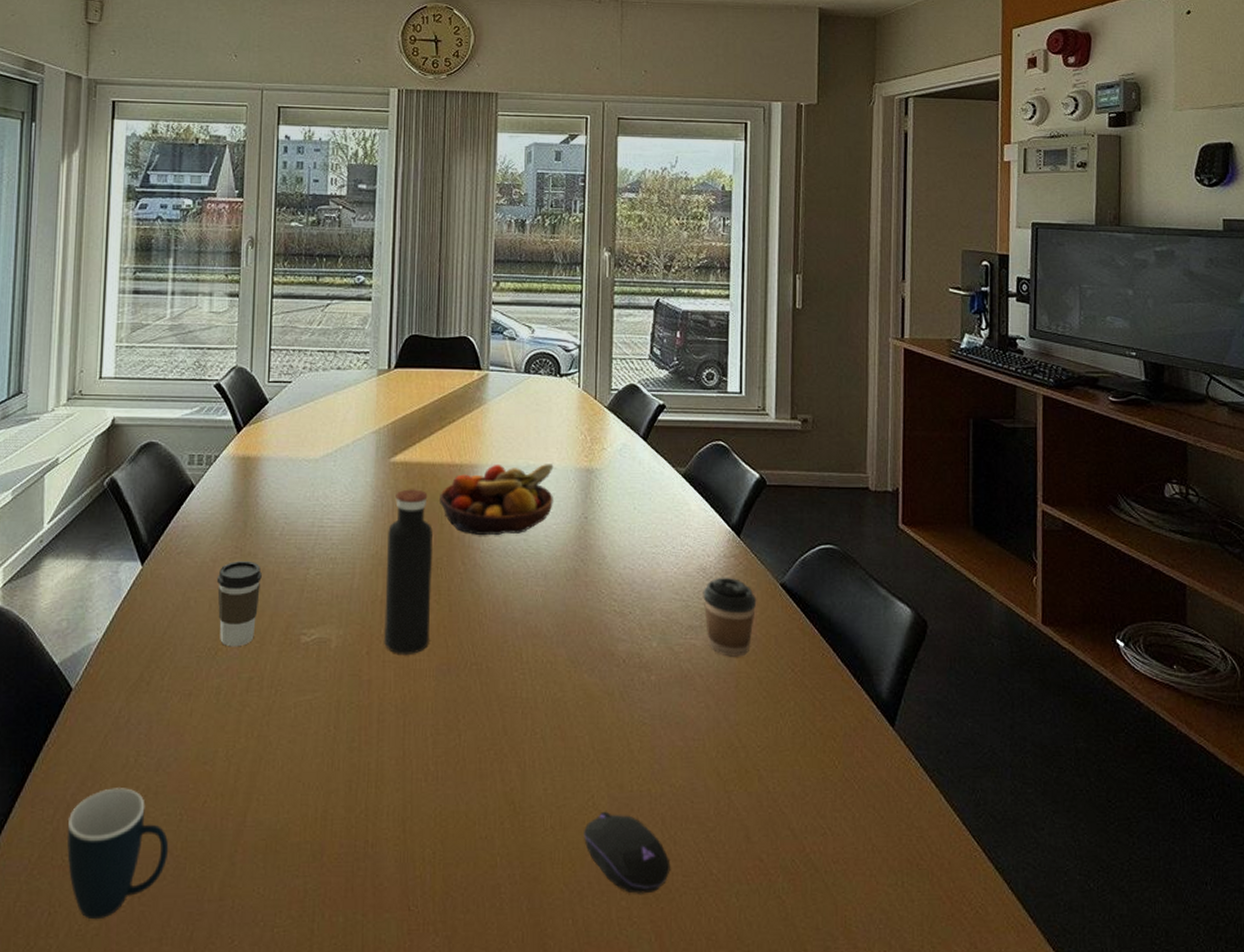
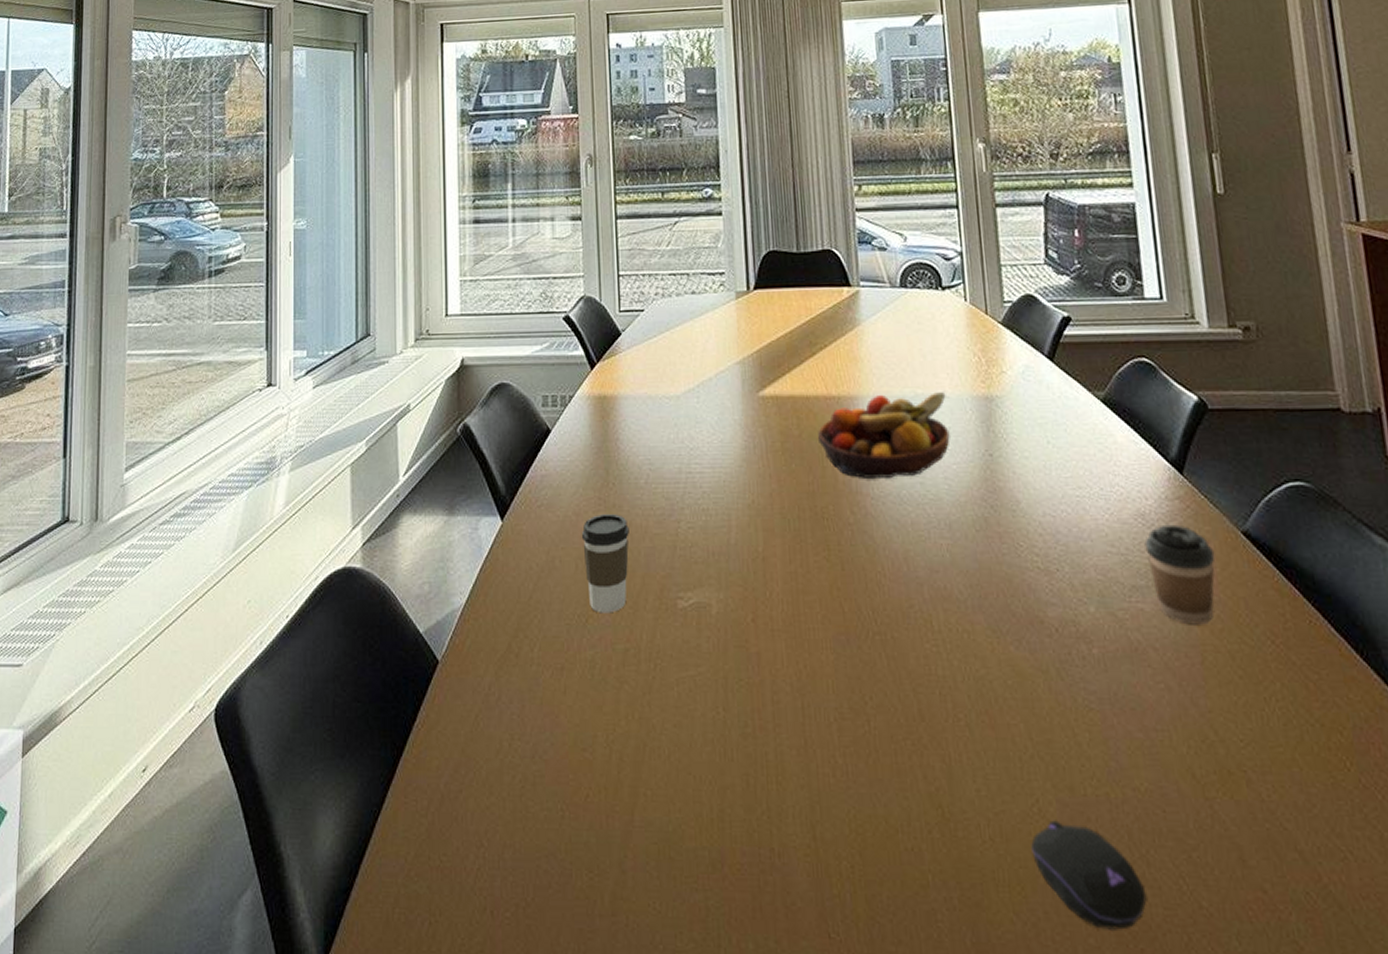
mug: present [67,788,169,920] -> none [444,777,552,933]
water bottle: present [383,489,433,656] -> none [763,426,822,623]

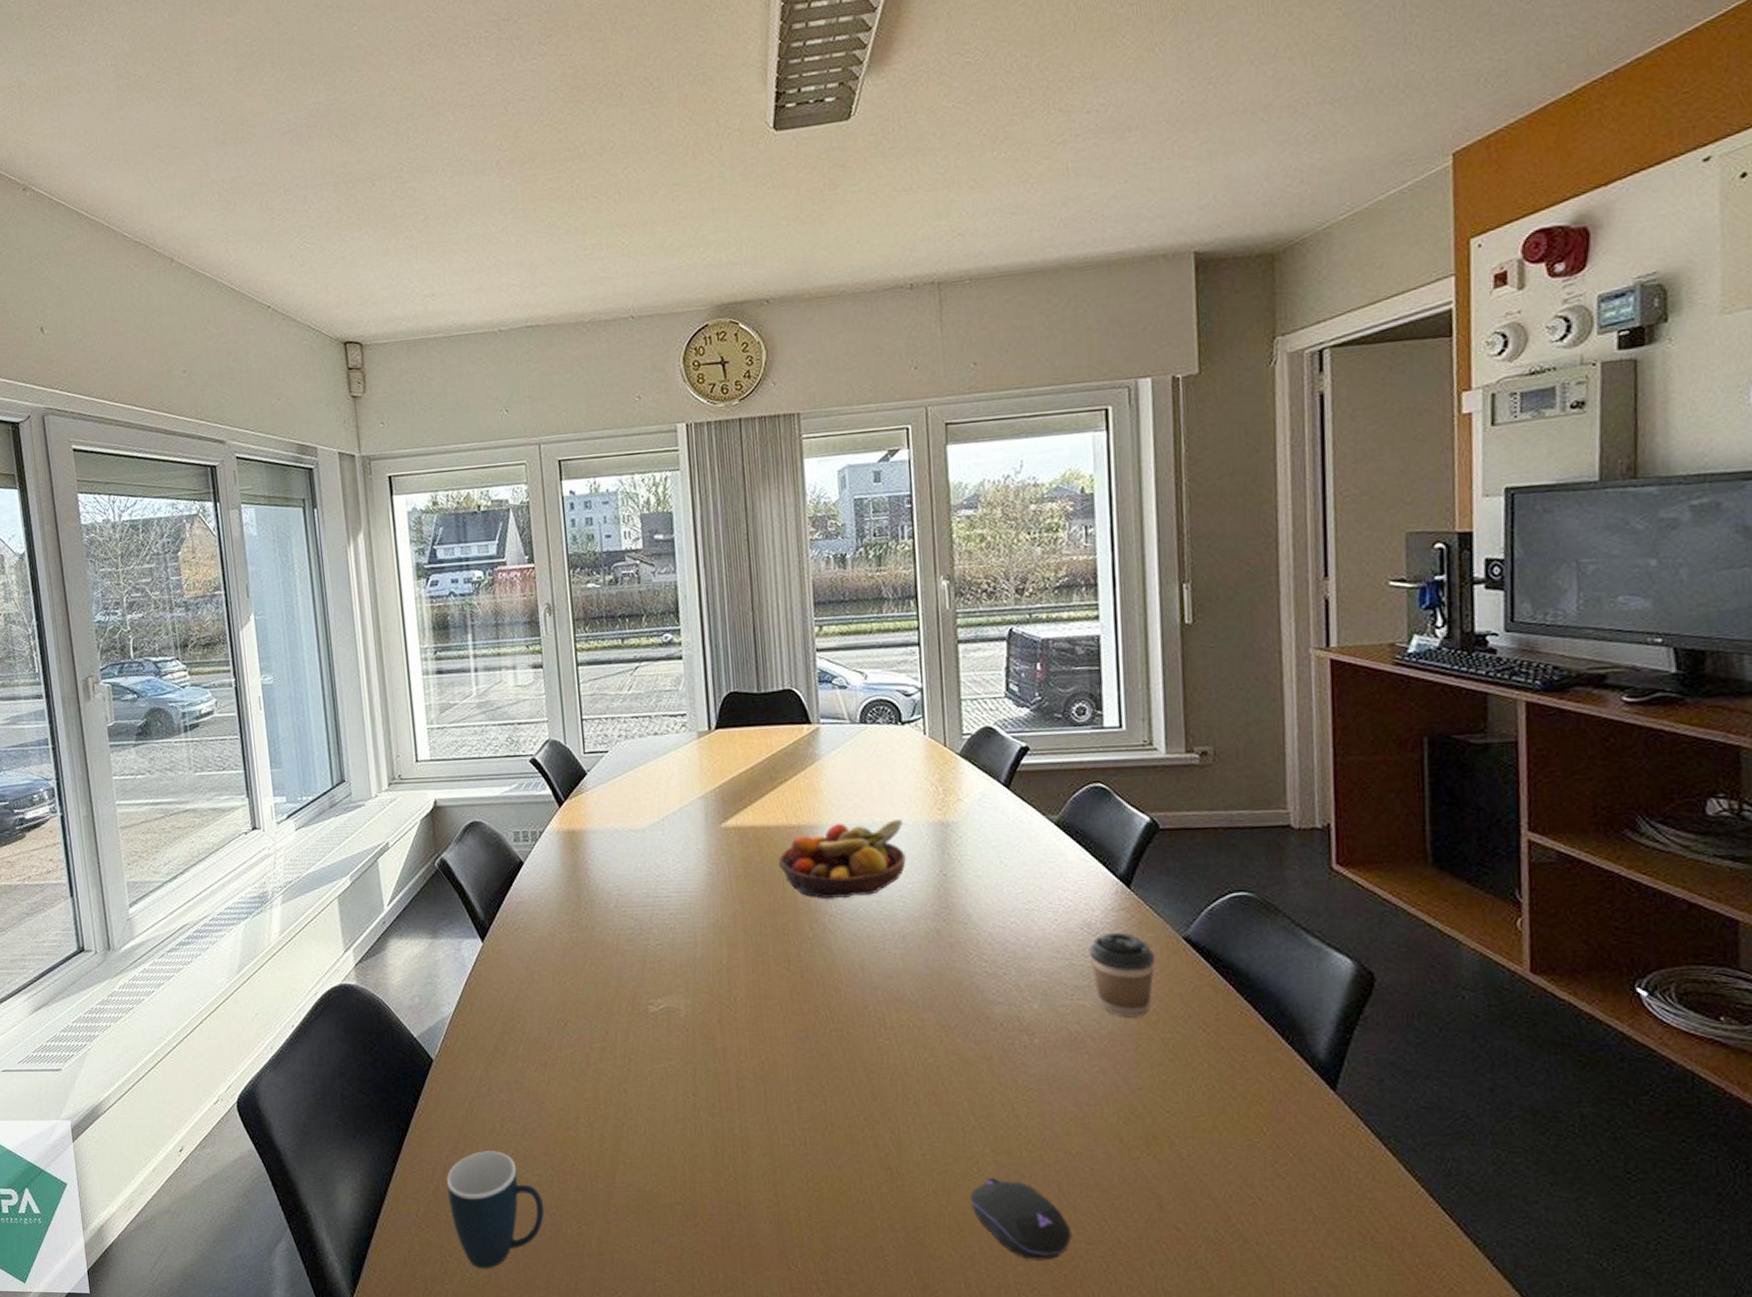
mug: none [444,777,552,933] -> present [447,1151,545,1269]
coffee cup: present [581,513,629,614] -> none [557,933,602,1018]

